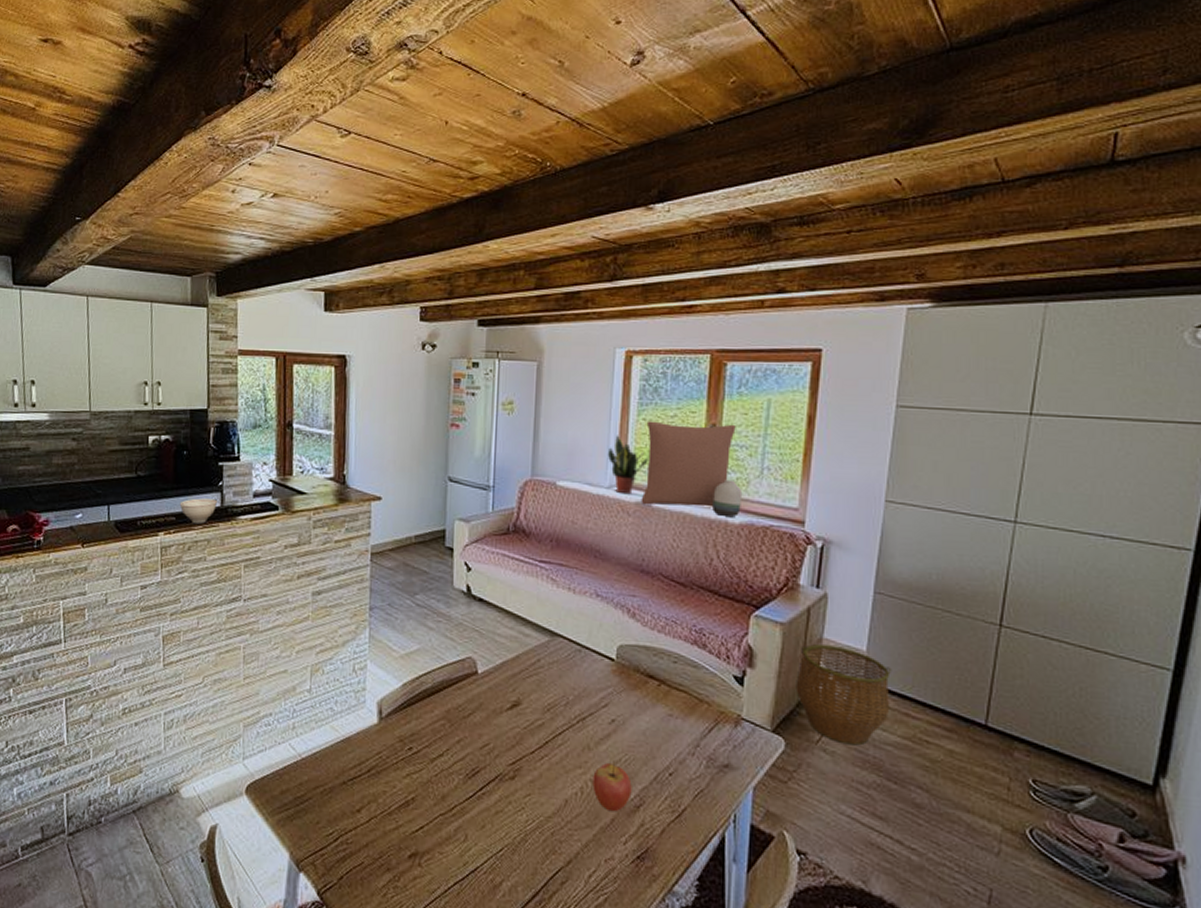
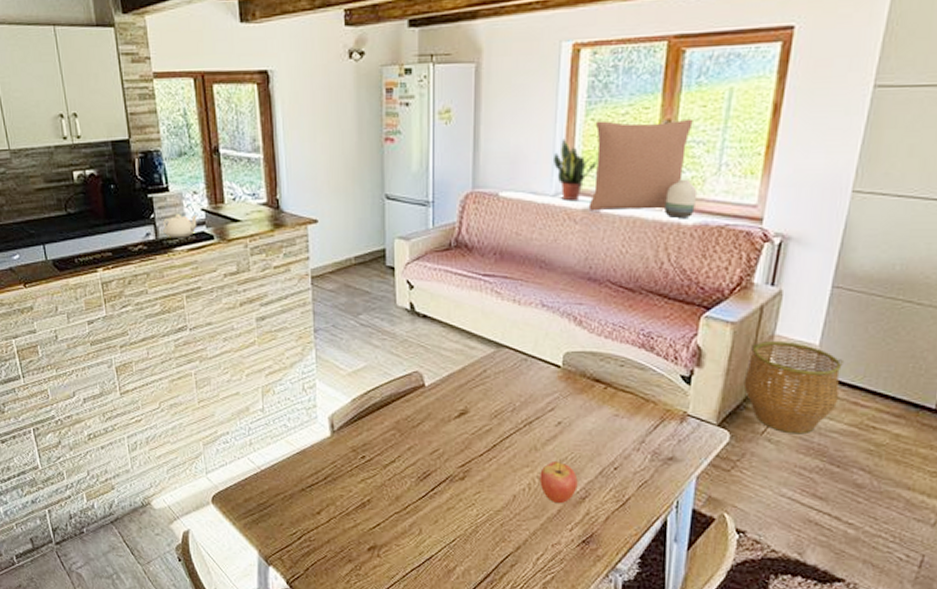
bowl: present [179,498,217,524] -> none [114,232,151,259]
teapot: none [229,483,264,507] -> present [163,214,197,238]

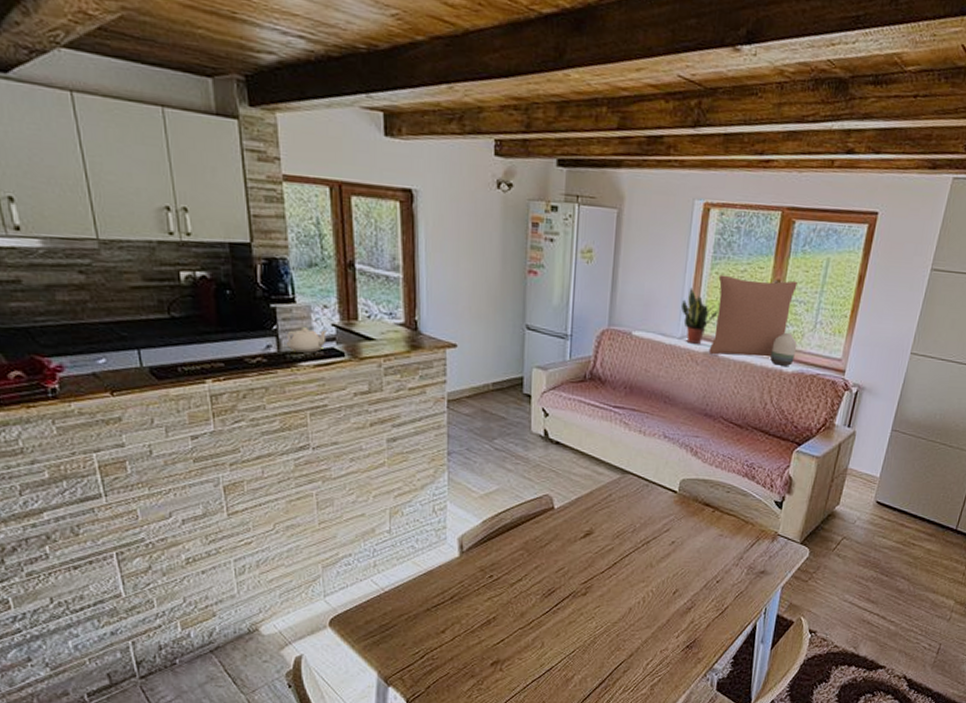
fruit: present [539,458,578,504] -> none [653,573,686,614]
basket: present [743,341,845,435] -> none [822,473,897,550]

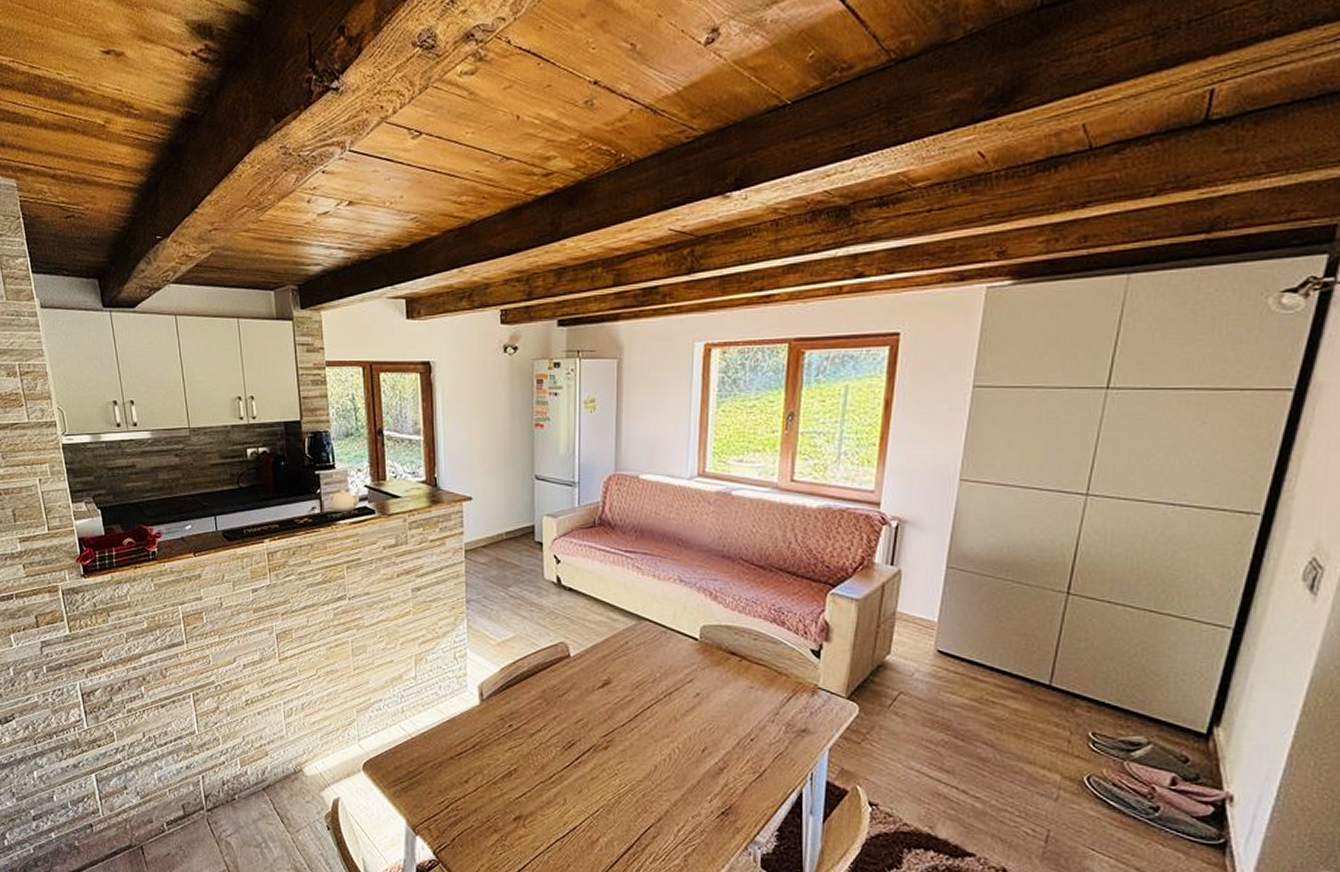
potted plant: present [681,287,718,345] -> none [689,427,728,485]
pillow: present [708,274,798,357] -> none [721,412,814,494]
vase: present [770,332,798,366] -> none [791,466,820,501]

